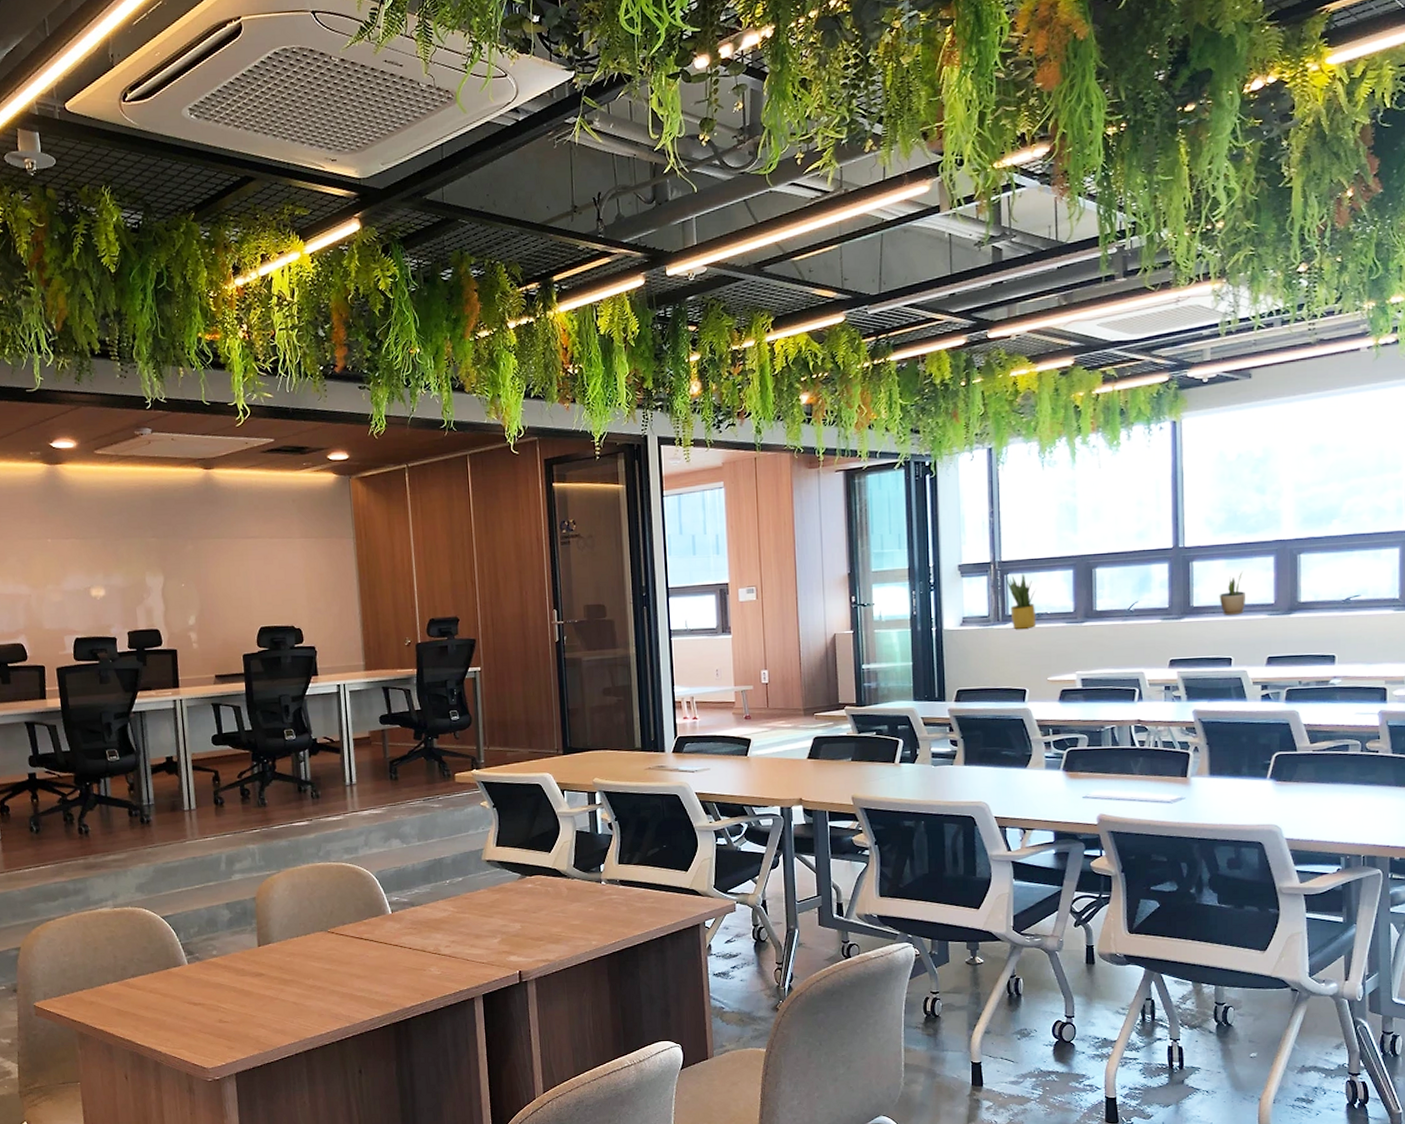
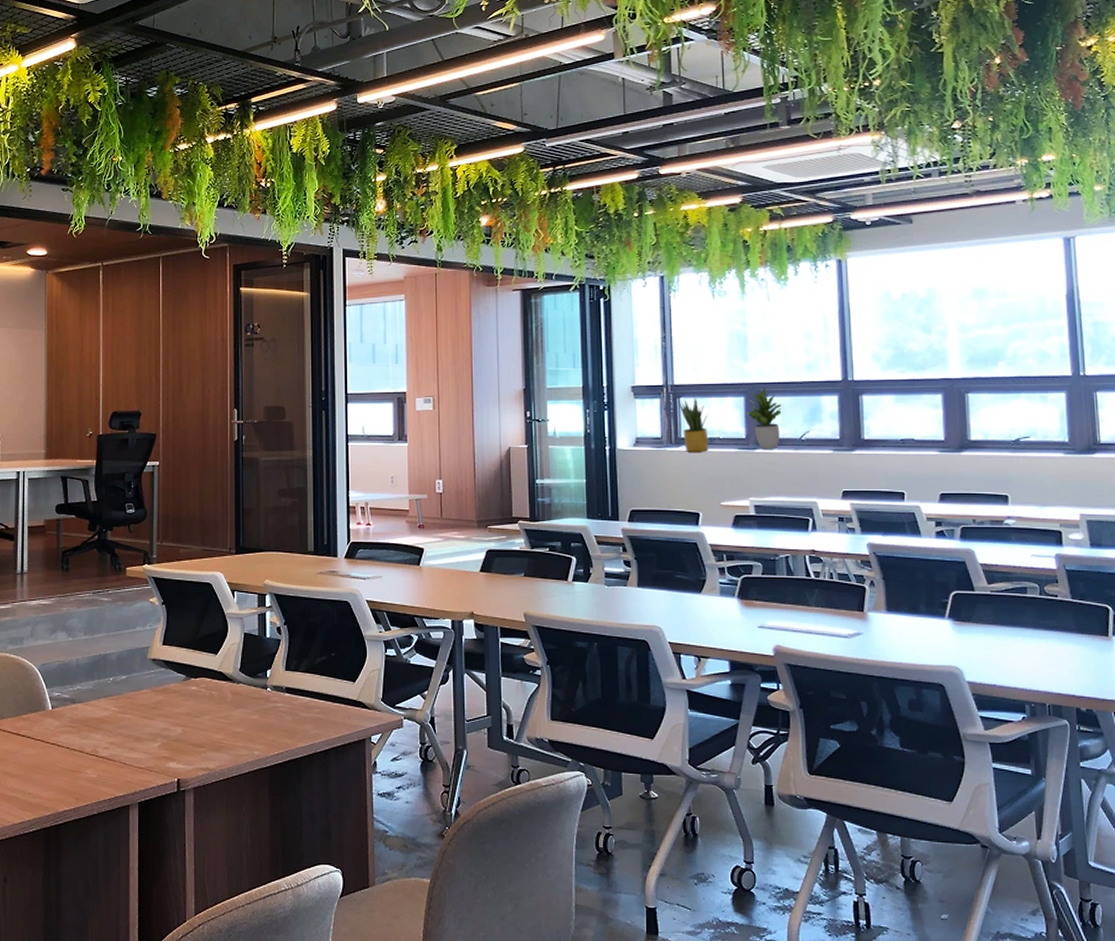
potted plant: none [1073,559,1111,623] -> present [744,388,782,450]
potted plant: present [1219,570,1247,616] -> none [889,406,917,451]

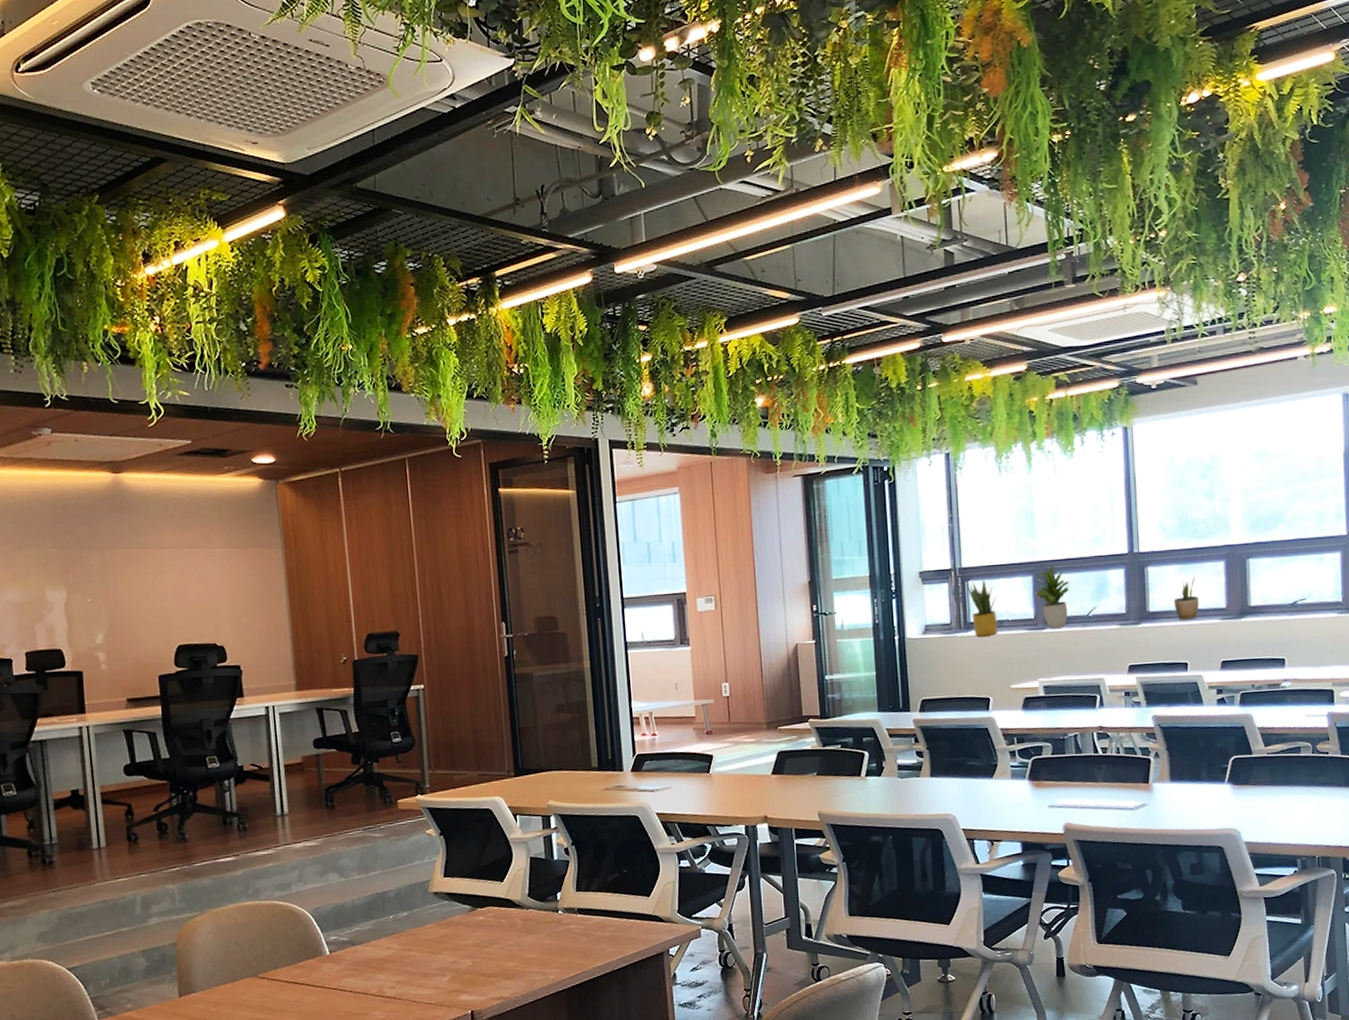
potted plant: none [889,406,917,451] -> present [1173,575,1200,621]

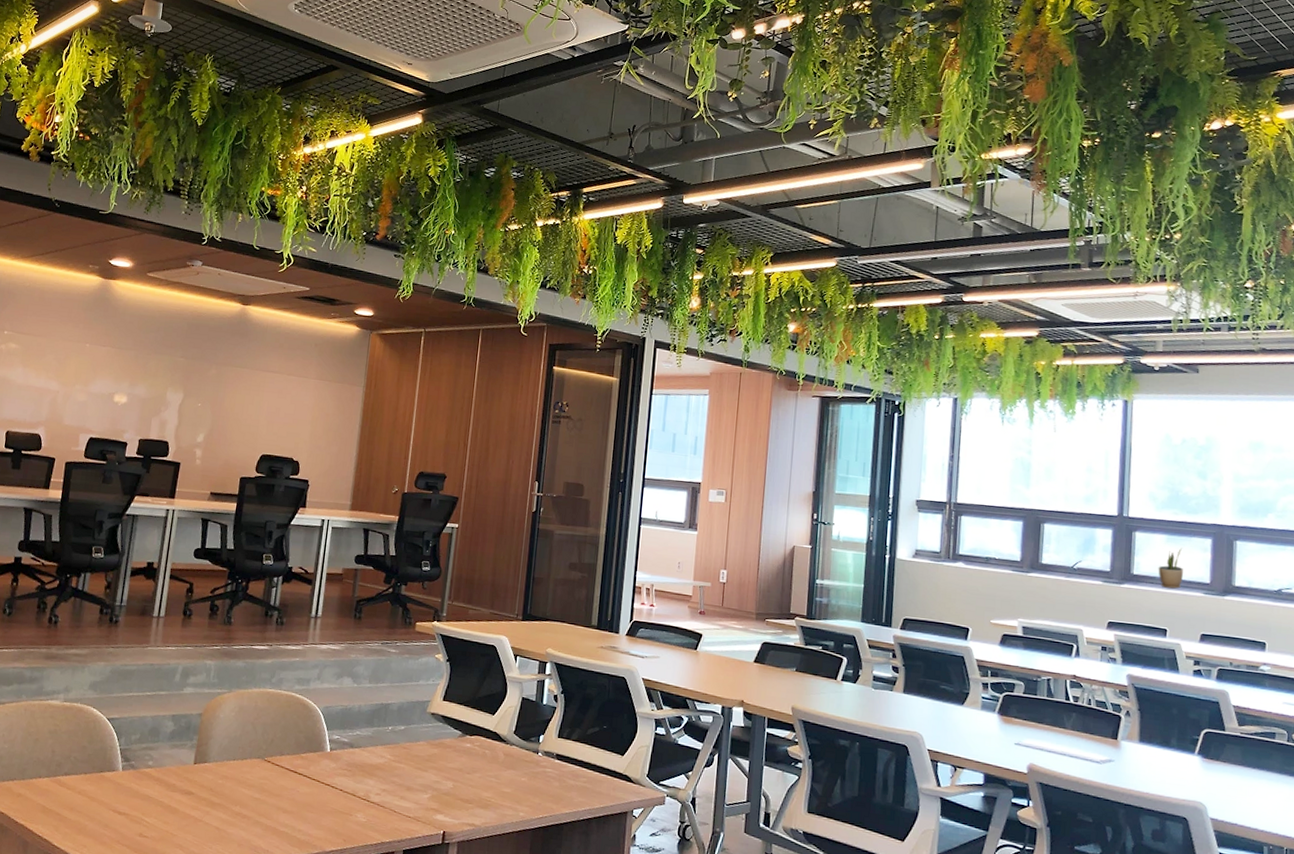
planter: present [967,579,998,637] -> none [959,516,987,570]
potted plant: present [1033,565,1069,629] -> none [1021,514,1058,575]

